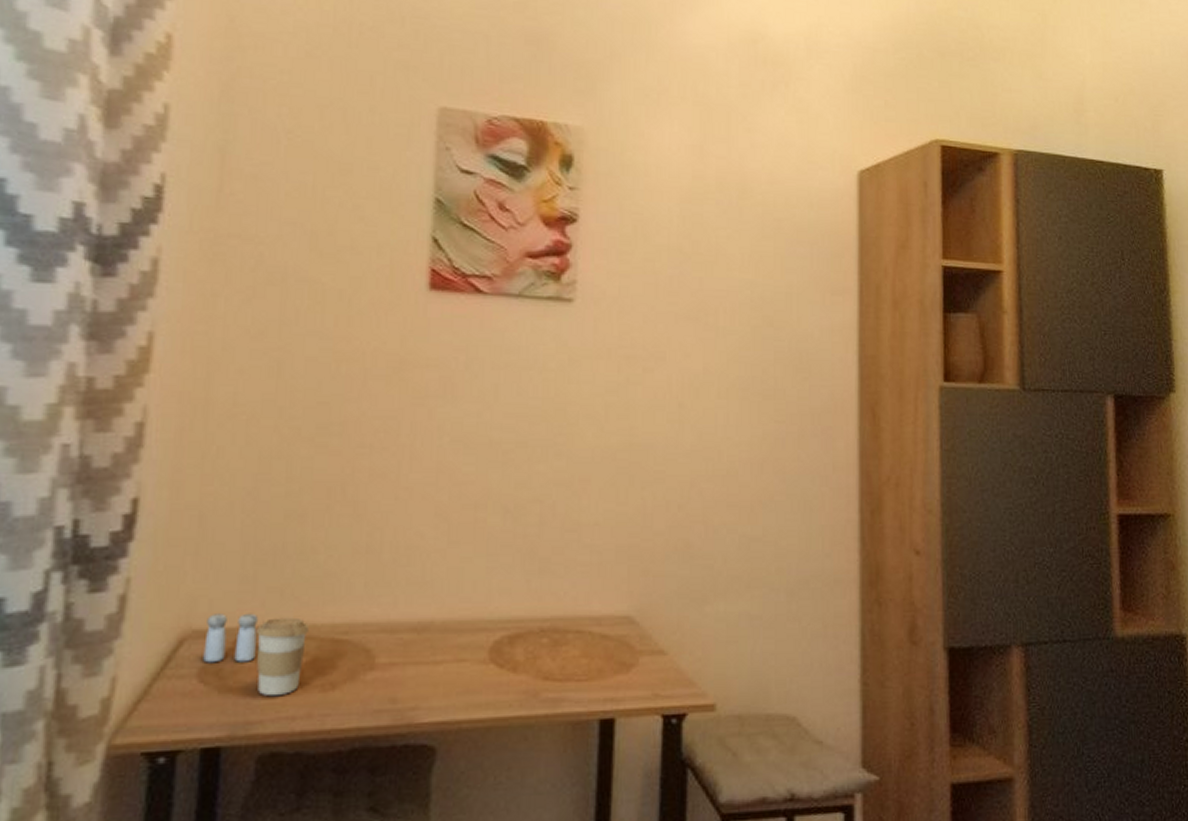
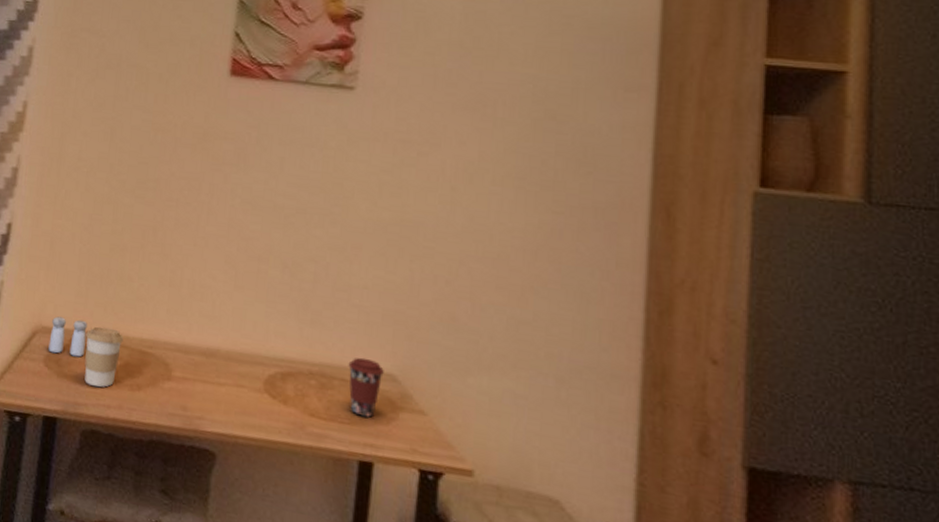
coffee cup: none [582,603,621,669] -> present [348,357,384,418]

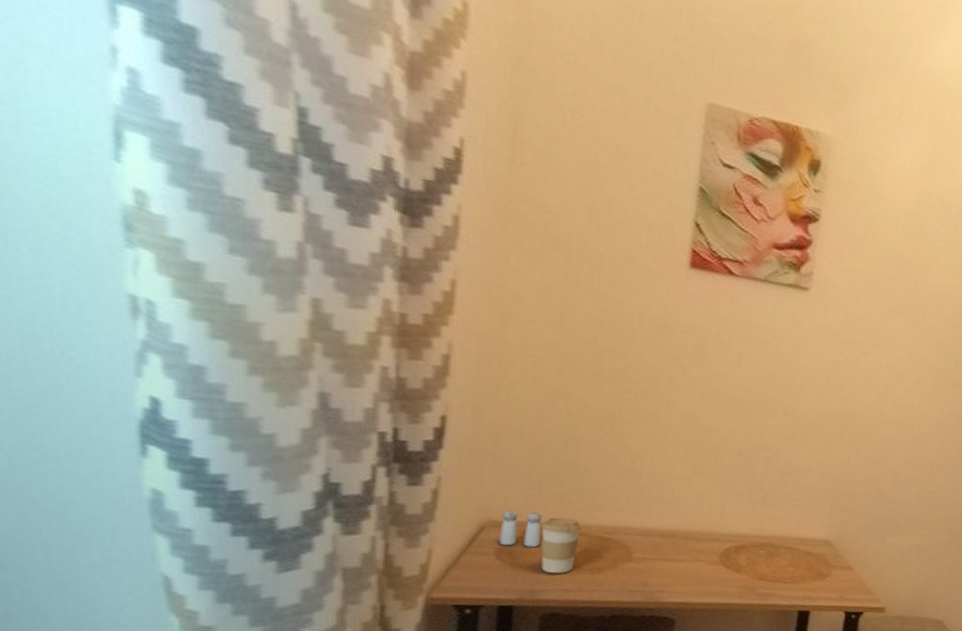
coffee cup: present [348,357,384,418] -> none [793,528,822,576]

